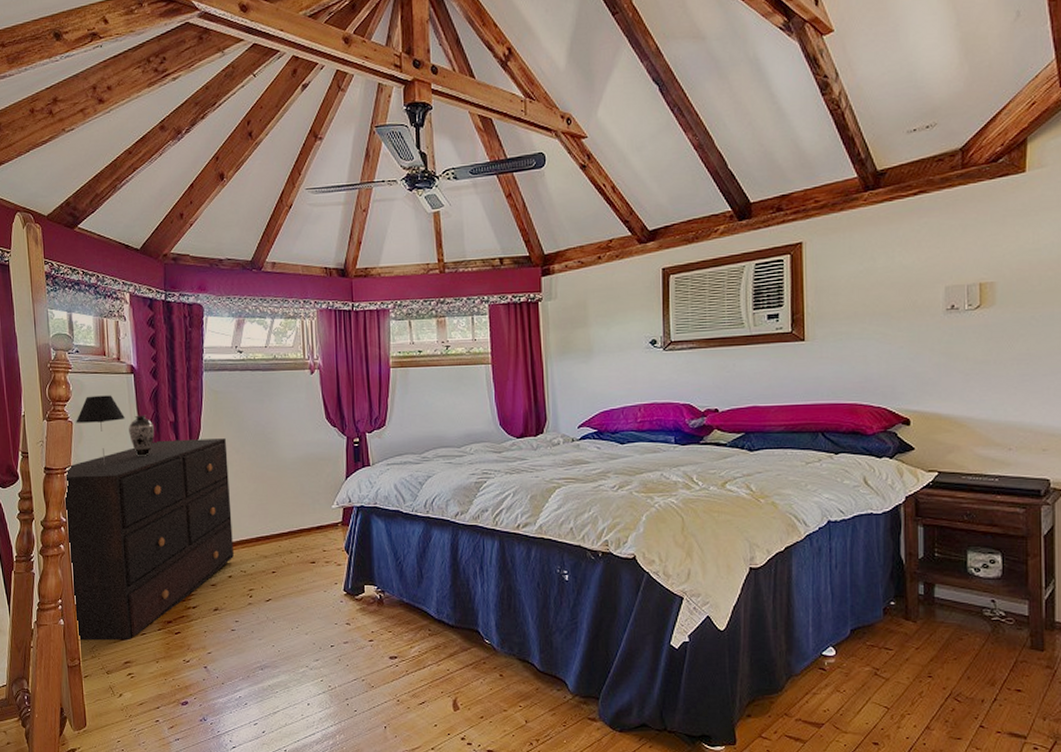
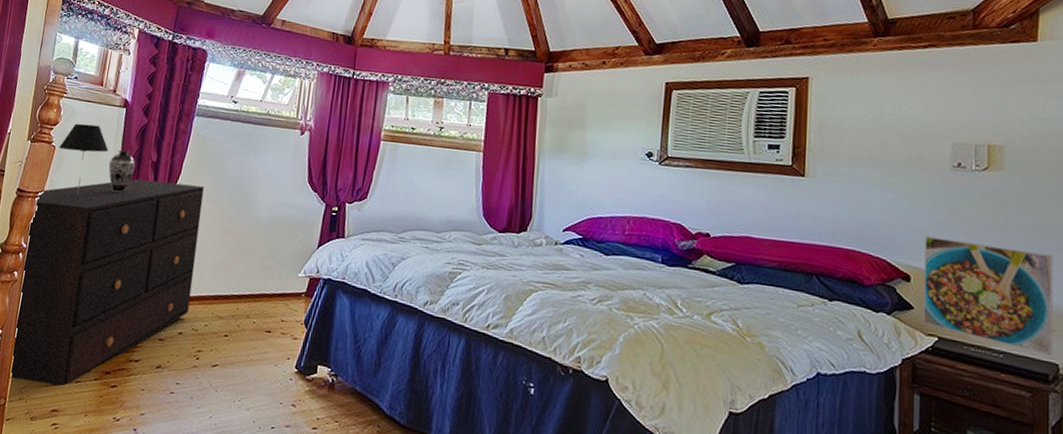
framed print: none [923,379,1044,472] -> present [923,235,1053,355]

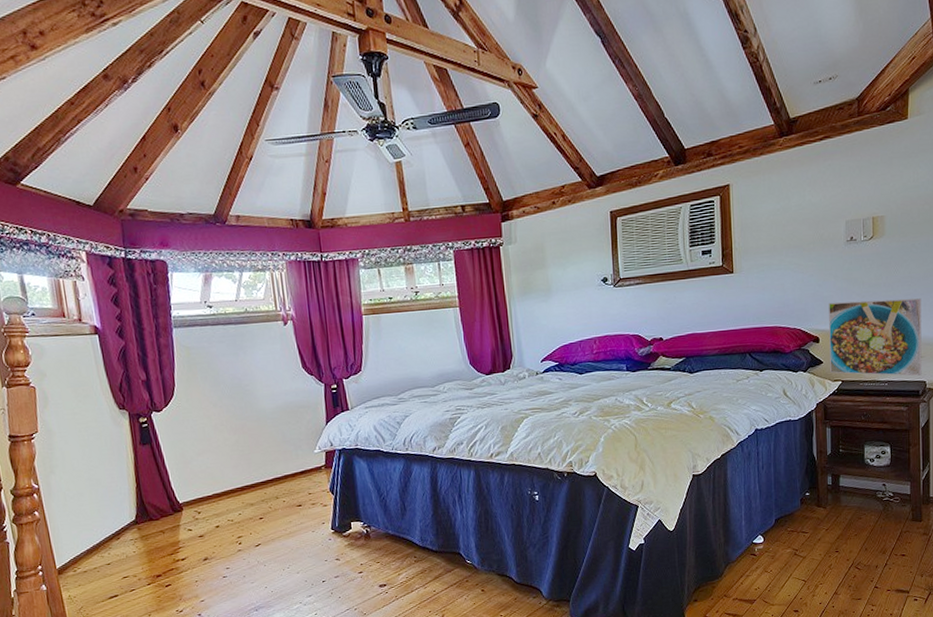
dresser: present [9,178,204,387] -> none [34,393,220,604]
table lamp: present [59,123,108,195] -> none [39,357,93,428]
decorative vase: present [108,149,136,193] -> none [98,375,126,417]

